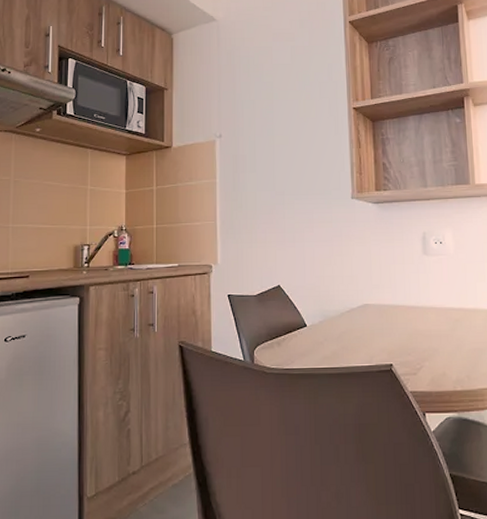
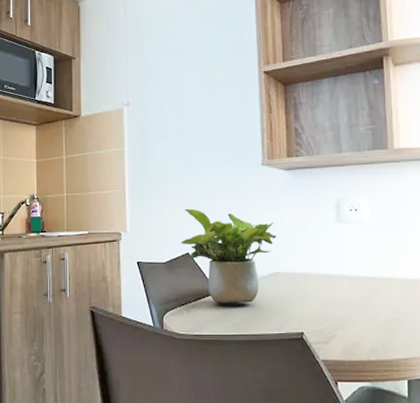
potted plant: none [272,241,366,337] -> present [181,208,277,304]

